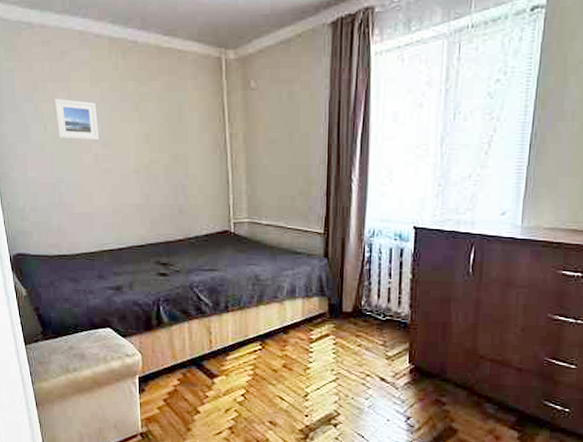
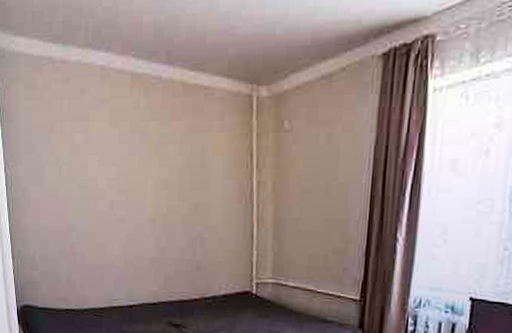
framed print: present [54,99,100,141] -> none [70,140,116,186]

